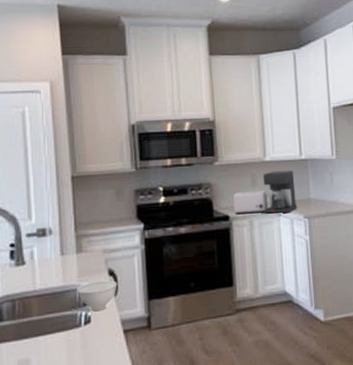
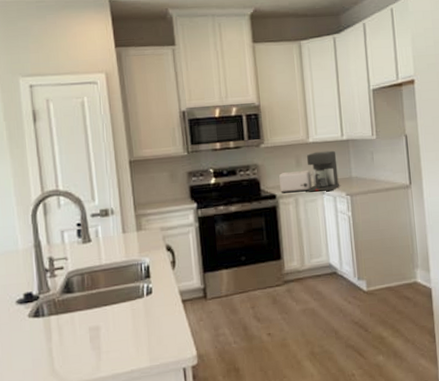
bowl: present [77,280,118,312] -> none [138,255,175,284]

